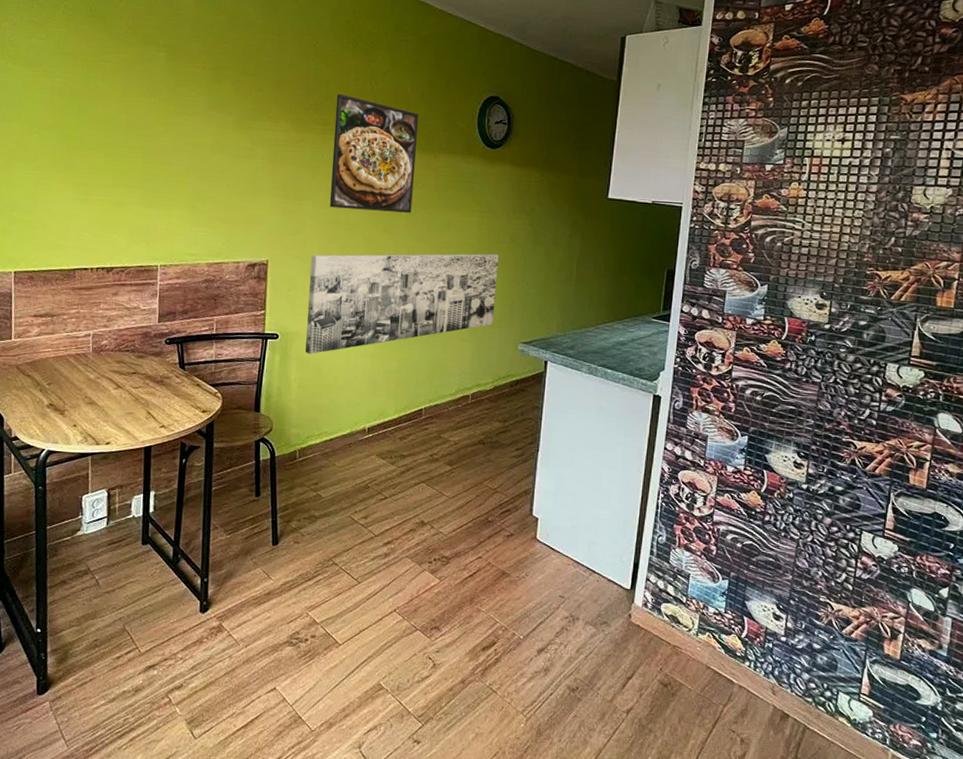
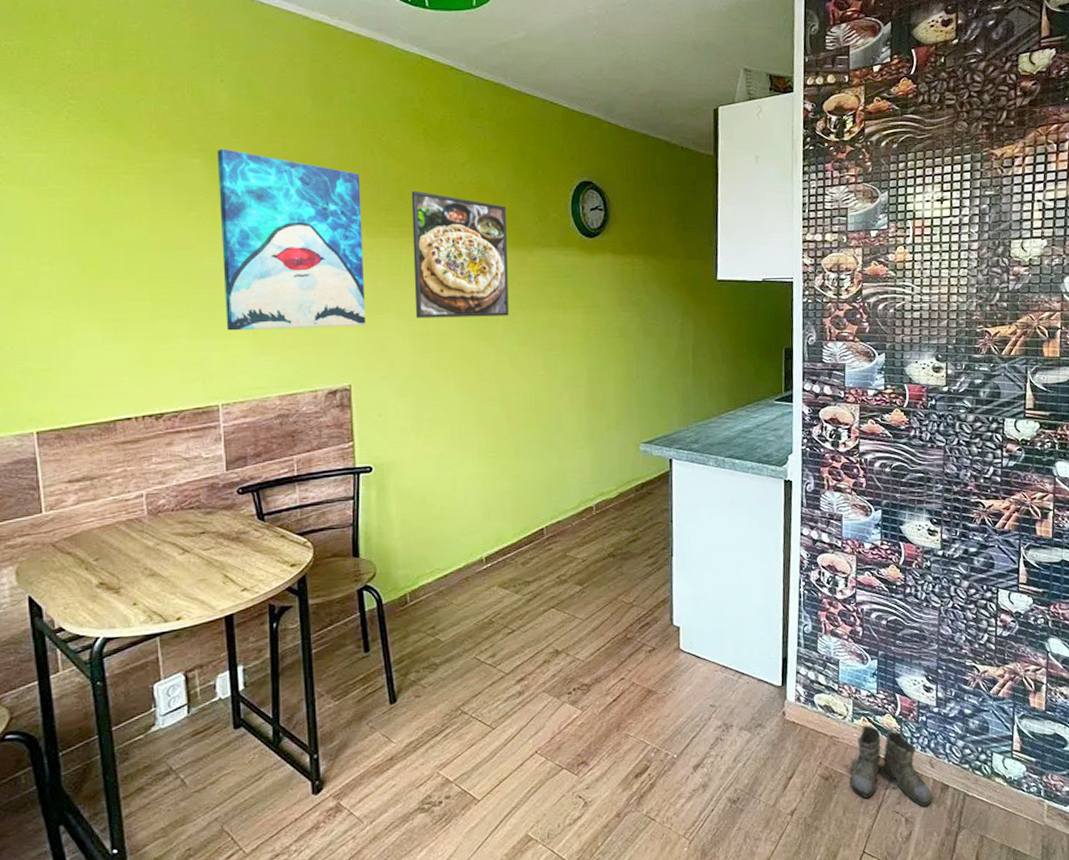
wall art: none [170,45,295,209] -> present [216,148,366,331]
wall art: present [305,253,499,355] -> none [400,350,611,485]
boots: none [683,641,771,732] -> present [843,725,932,807]

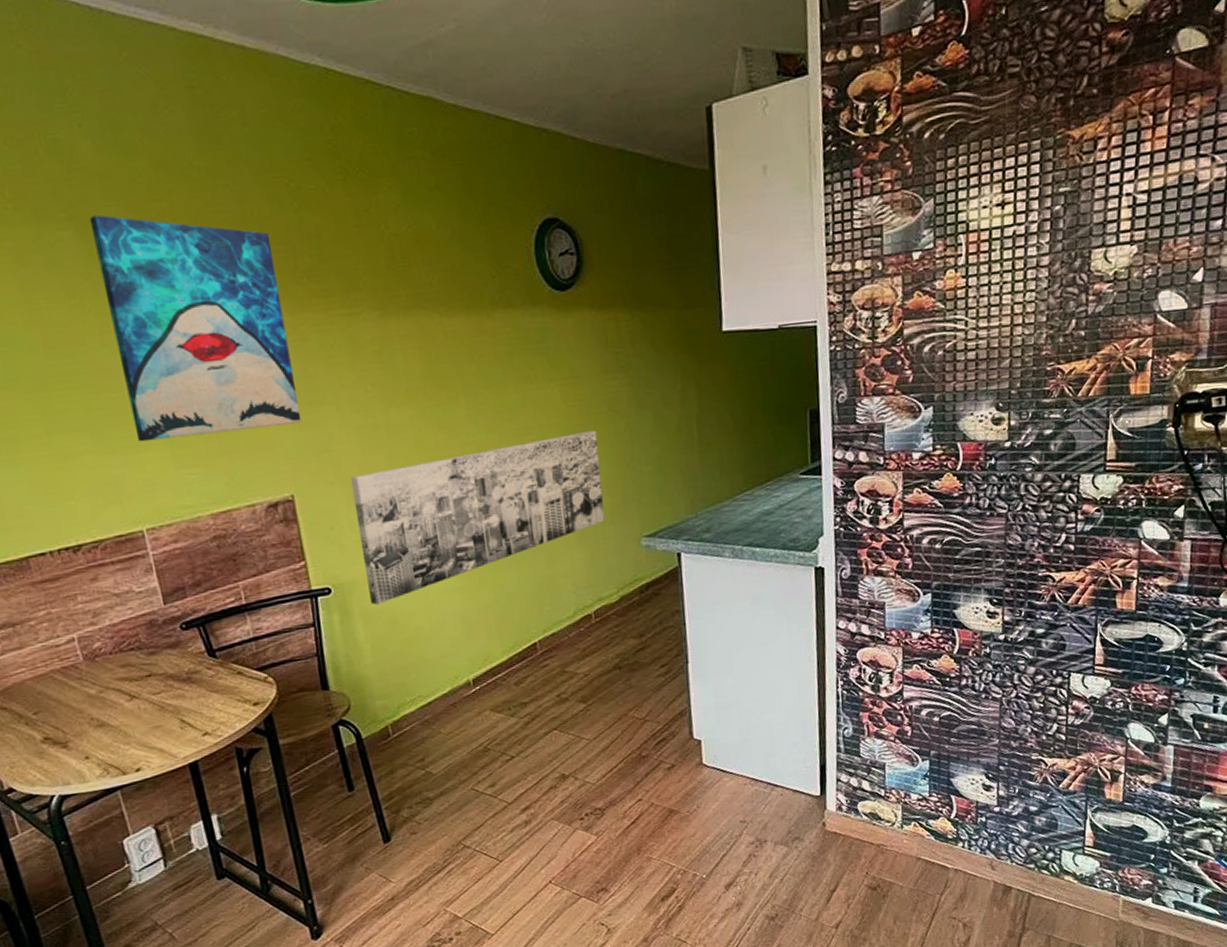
wall art: none [400,350,611,485] -> present [350,430,605,605]
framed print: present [411,190,509,319] -> none [335,248,472,409]
boots: present [843,725,932,807] -> none [892,830,993,911]

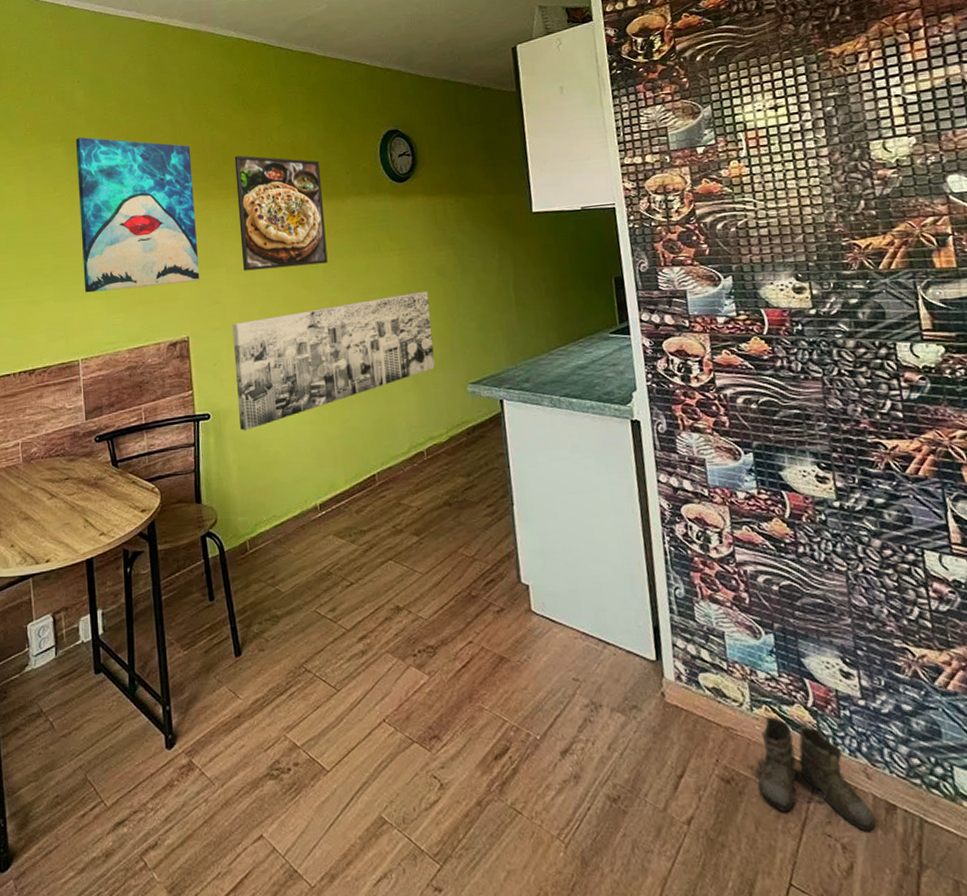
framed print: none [335,248,472,409] -> present [234,155,328,271]
boots: none [892,830,993,911] -> present [746,717,876,832]

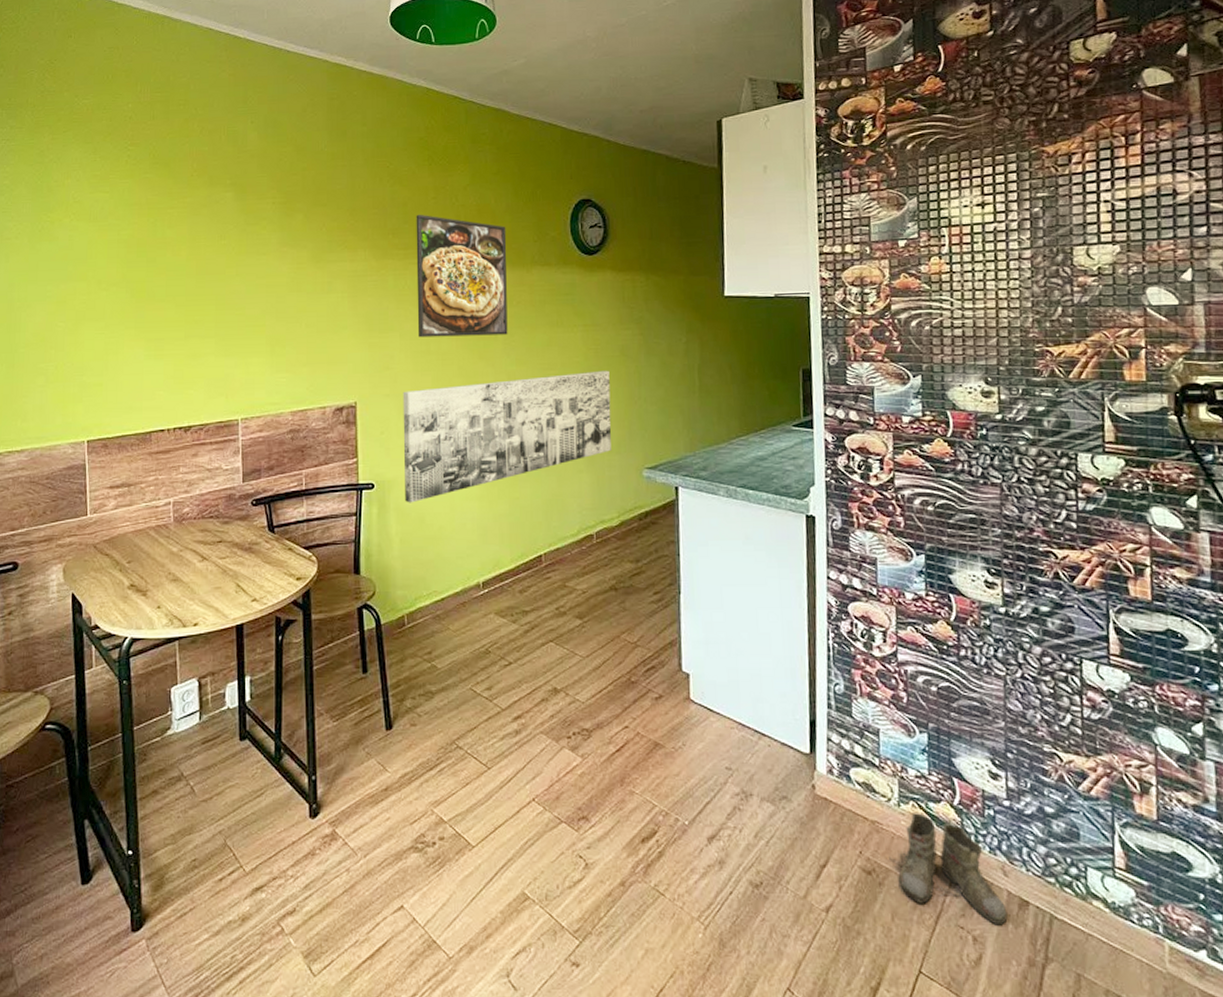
wall art: present [75,137,200,293] -> none [245,182,372,350]

